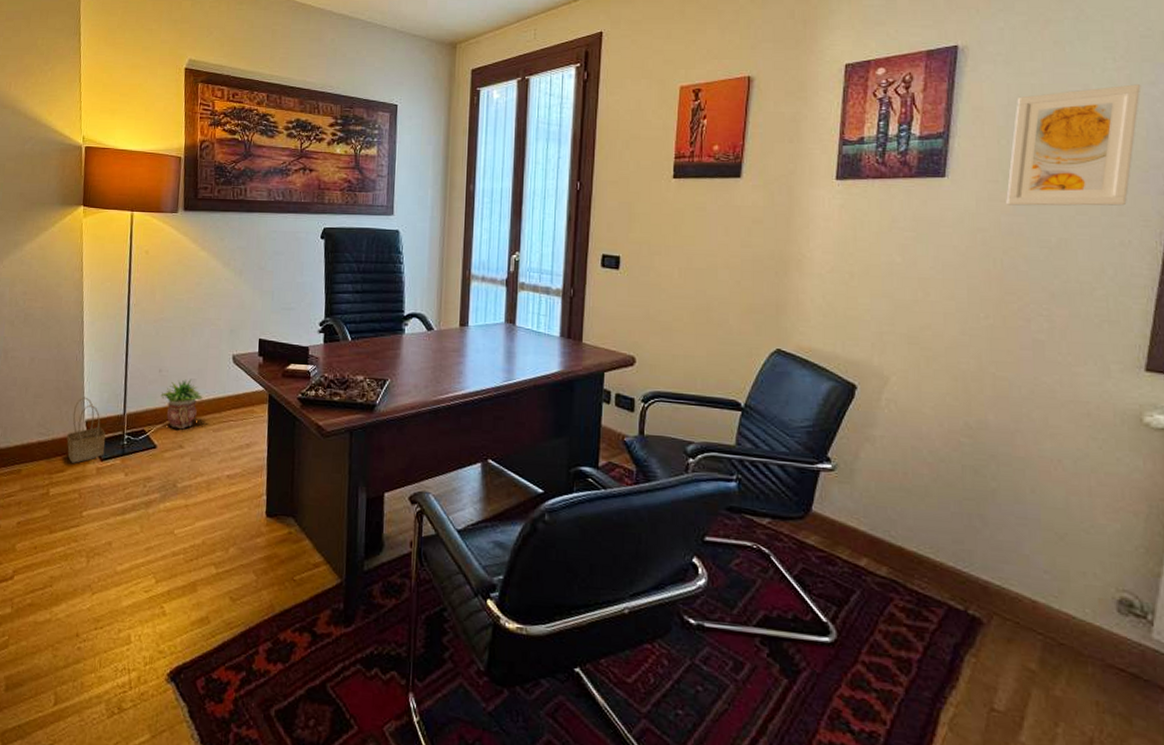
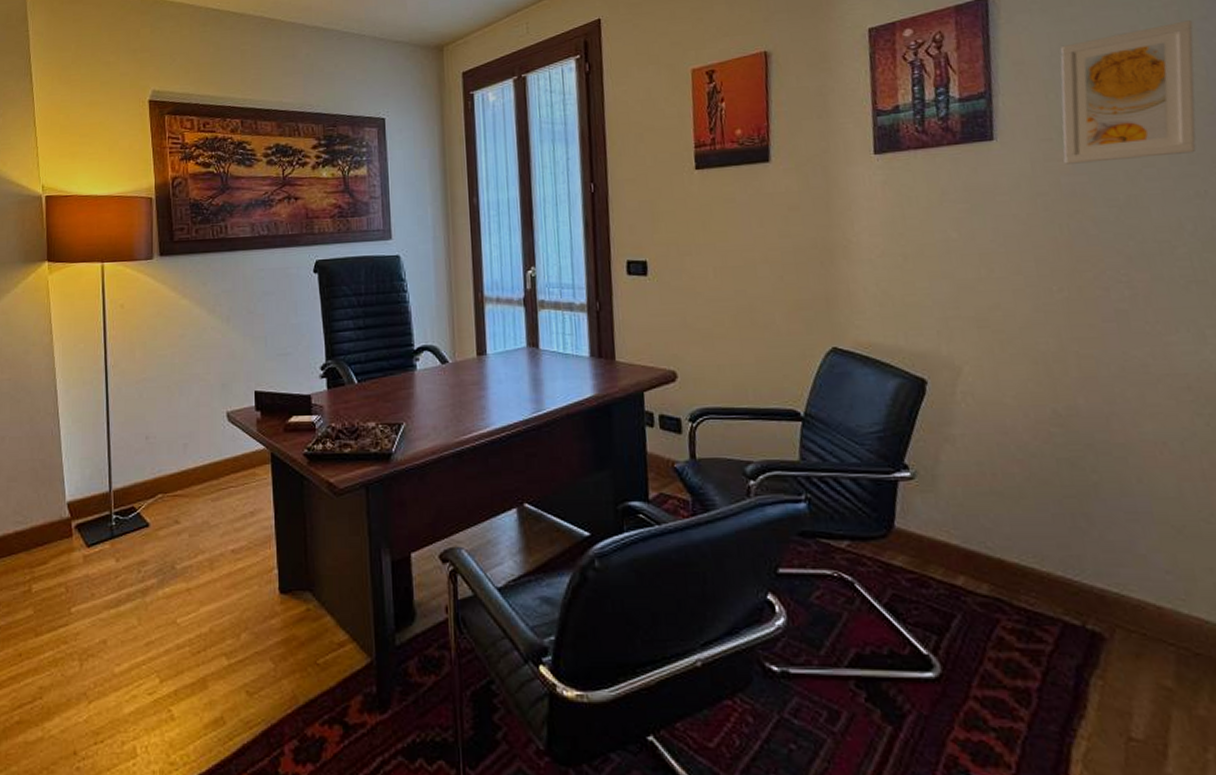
basket: present [67,397,106,463] -> none [47,475,92,553]
potted plant: present [160,378,203,430] -> none [149,443,197,503]

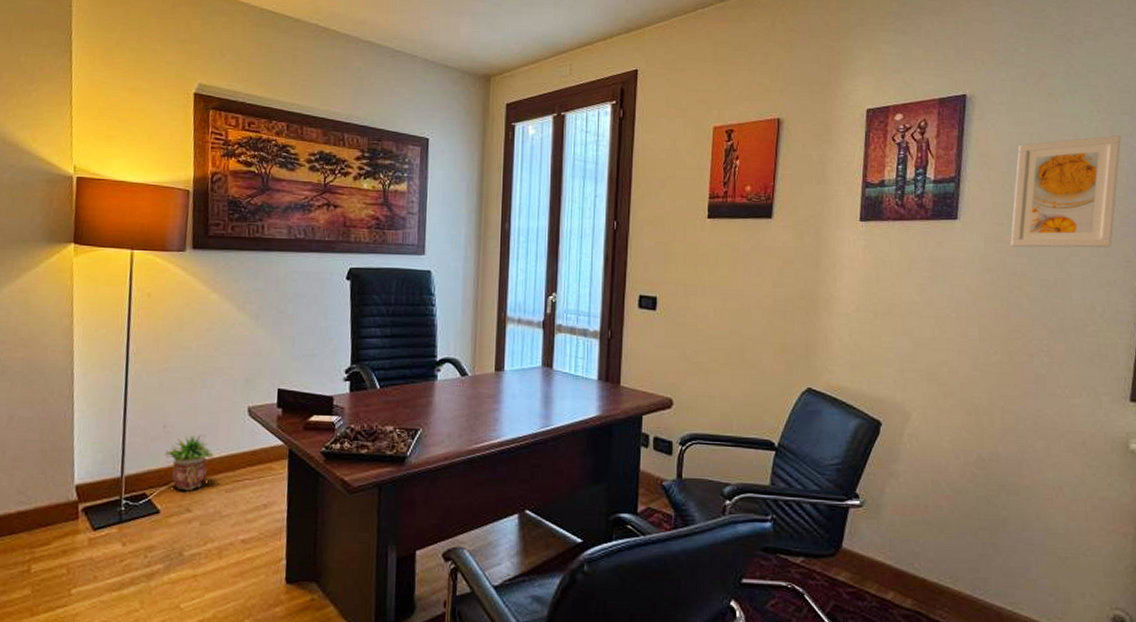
potted plant: none [149,443,197,503] -> present [164,434,214,491]

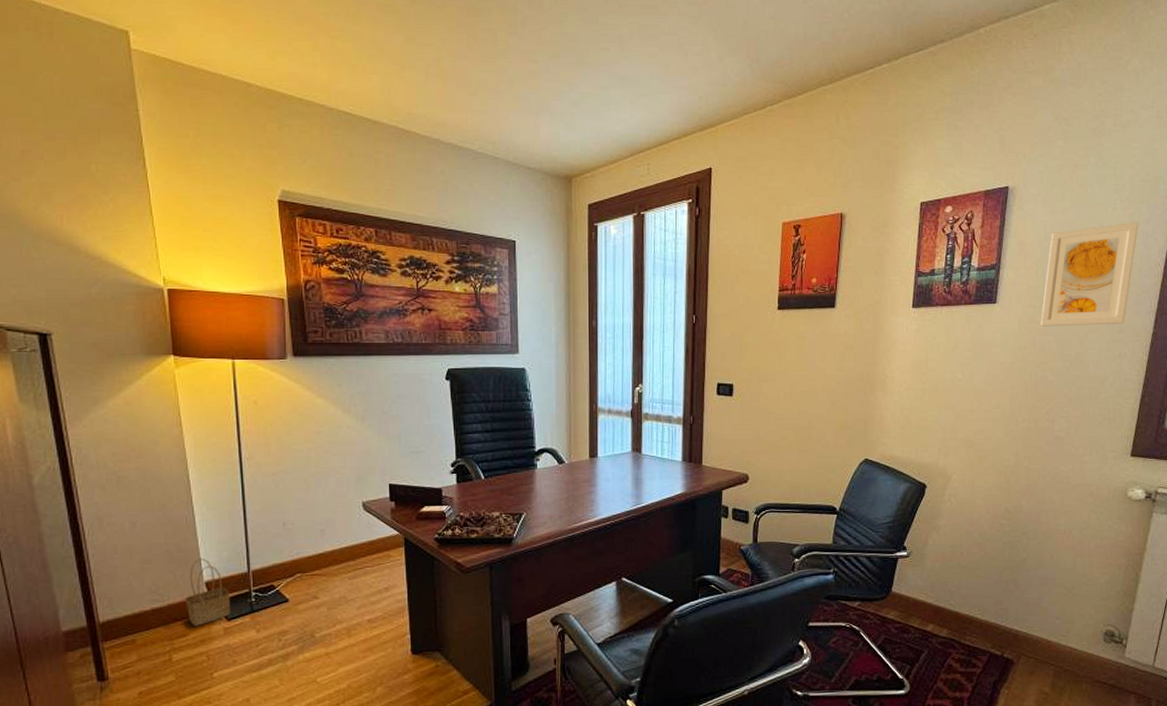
basket: none [52,458,100,534] -> present [185,558,231,626]
potted plant: present [164,434,214,491] -> none [287,529,334,581]

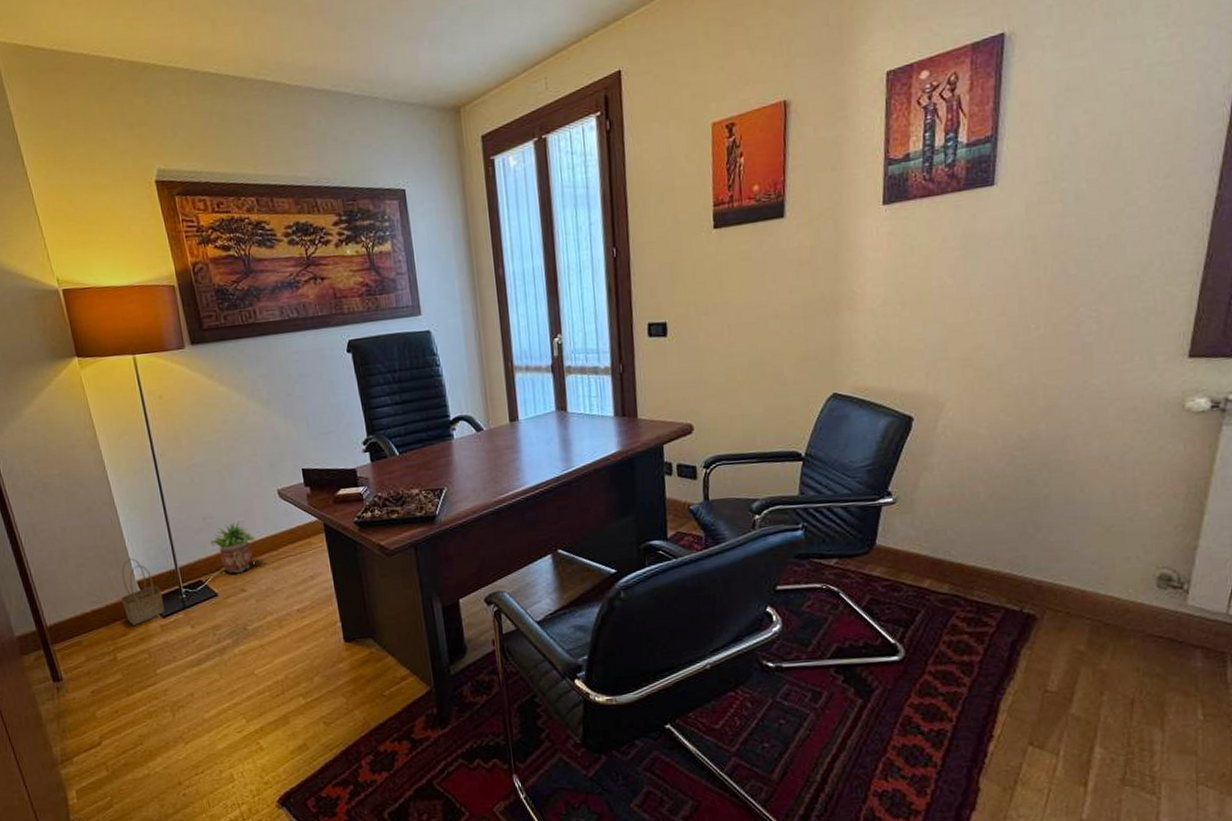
potted plant: none [287,529,334,581] -> present [210,521,255,574]
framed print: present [1040,222,1139,326] -> none [1056,51,1193,207]

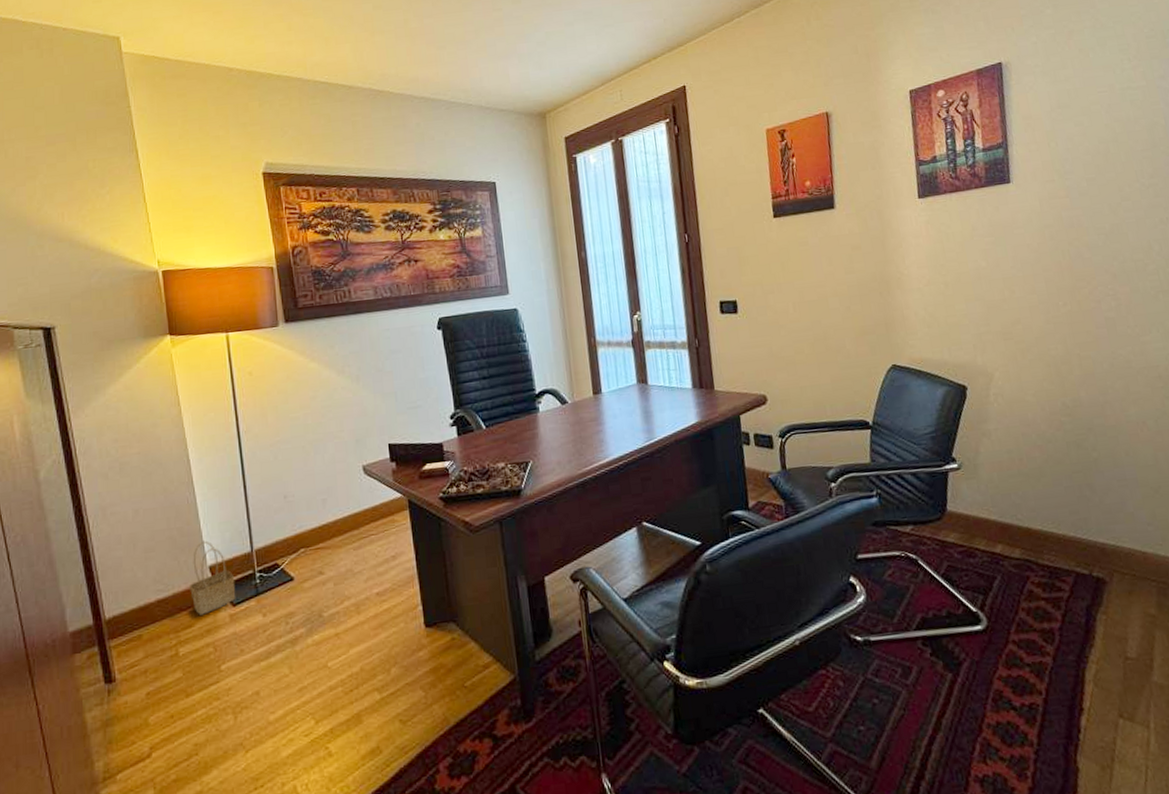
potted plant: present [210,521,255,574] -> none [289,499,337,555]

